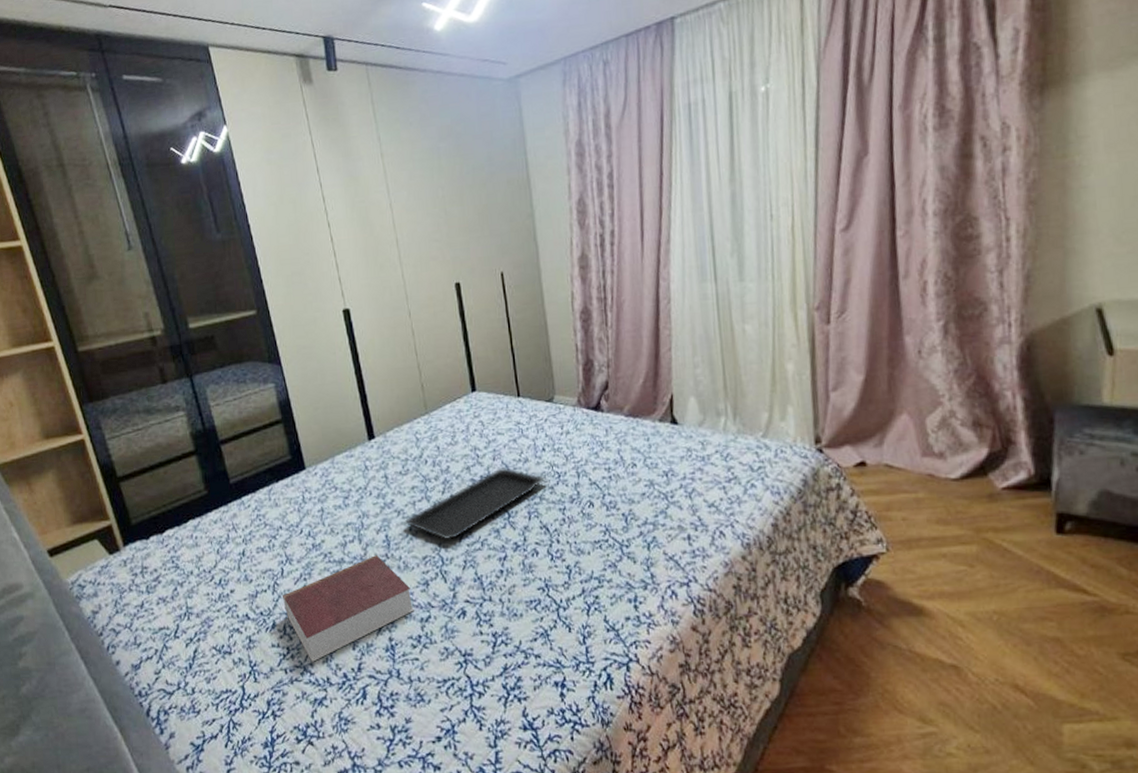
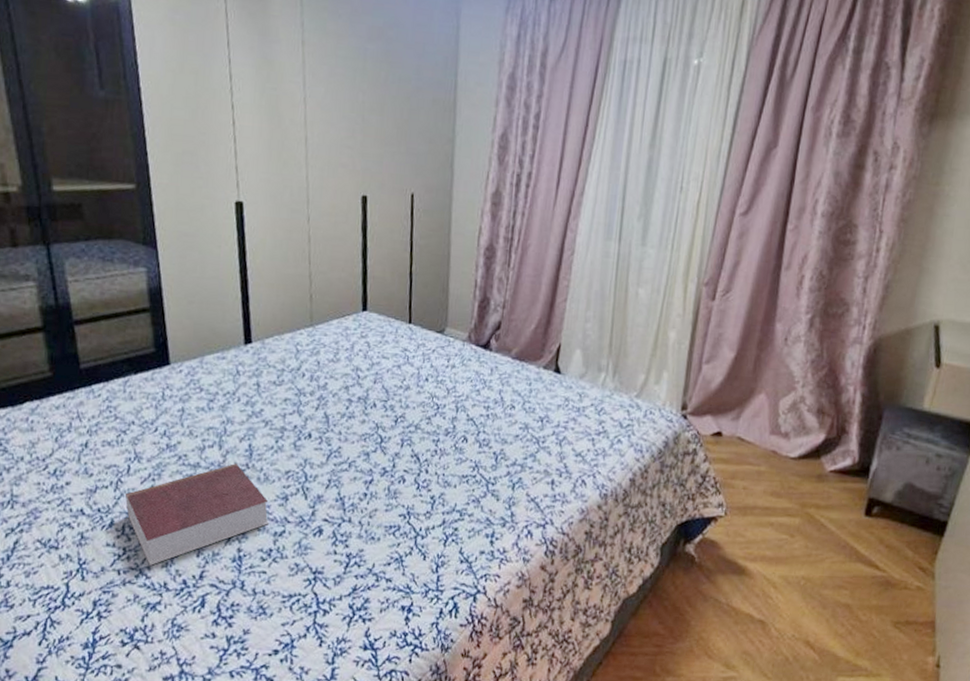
serving tray: present [404,467,546,540] -> none [271,392,425,458]

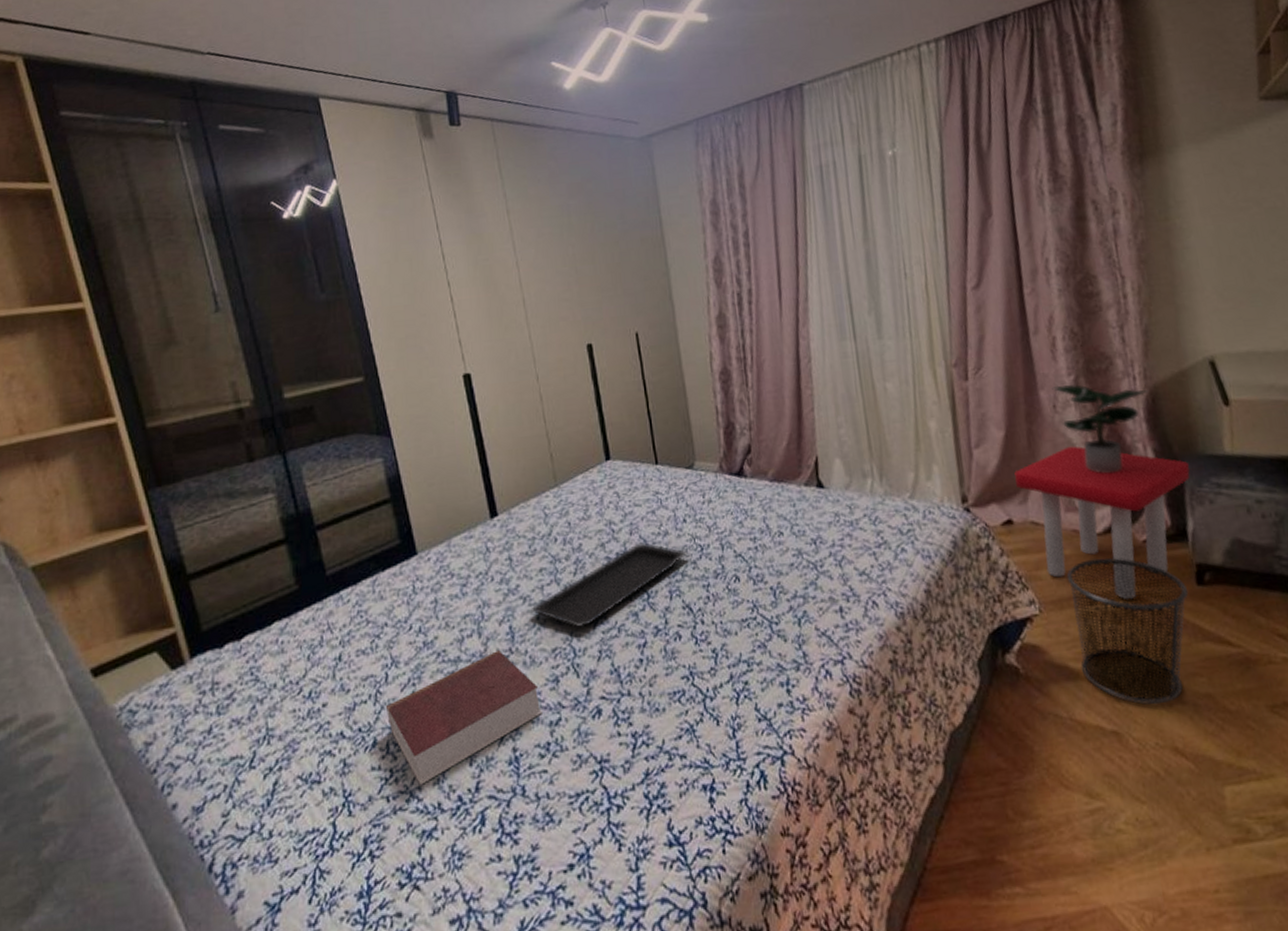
serving tray: none [271,392,425,458] -> present [531,542,688,628]
stool: none [733,377,889,517] -> present [1014,446,1190,599]
waste bin: none [747,478,856,606] -> present [1066,558,1189,705]
potted plant: none [788,320,873,408] -> present [1052,384,1149,474]

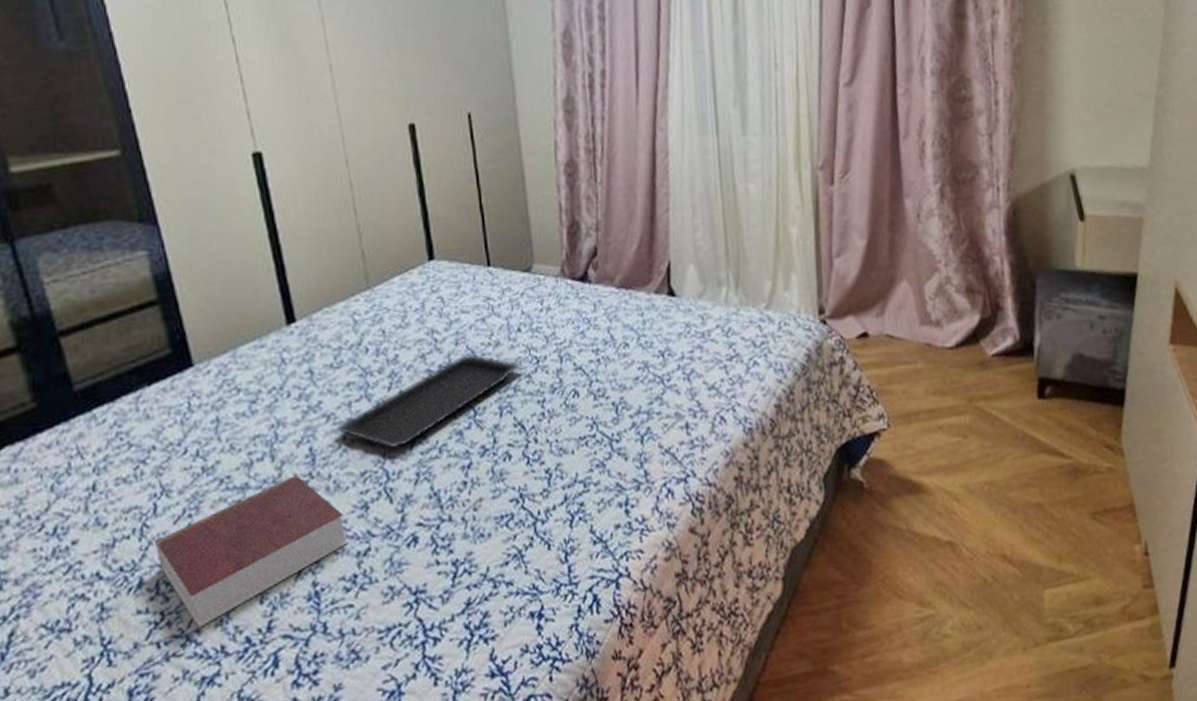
stool: present [1014,446,1190,599] -> none [874,257,1042,413]
potted plant: present [1052,384,1149,474] -> none [917,193,1010,287]
waste bin: present [1066,558,1189,705] -> none [916,372,1030,515]

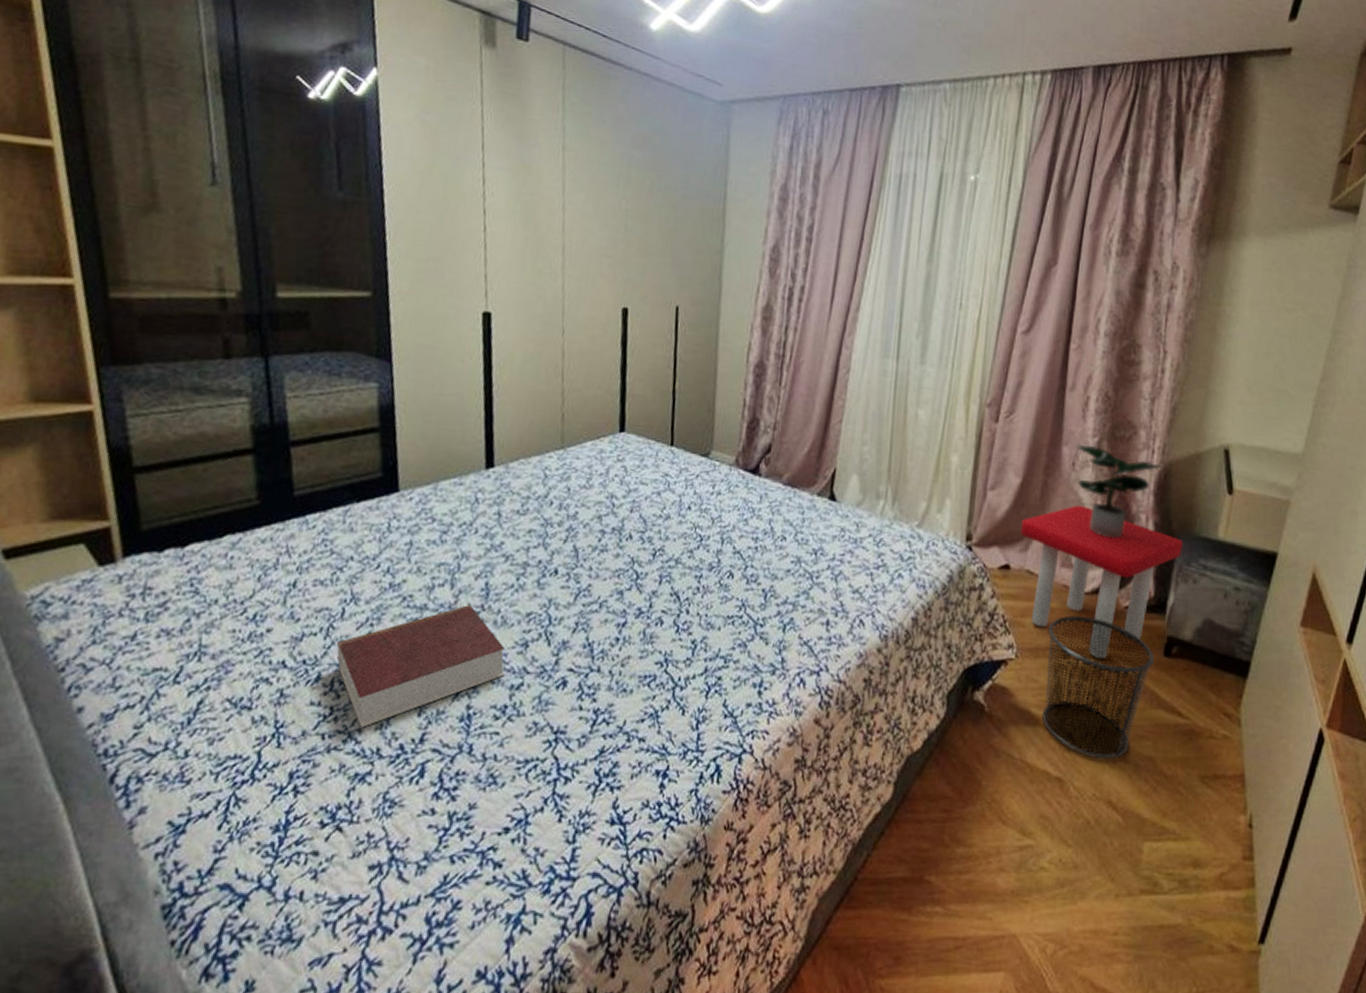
serving tray: present [335,353,522,449] -> none [511,522,687,597]
stool: none [874,257,1042,413] -> present [1021,505,1183,658]
waste bin: none [916,372,1030,515] -> present [1041,615,1155,760]
potted plant: none [917,193,1010,287] -> present [1075,444,1163,538]

